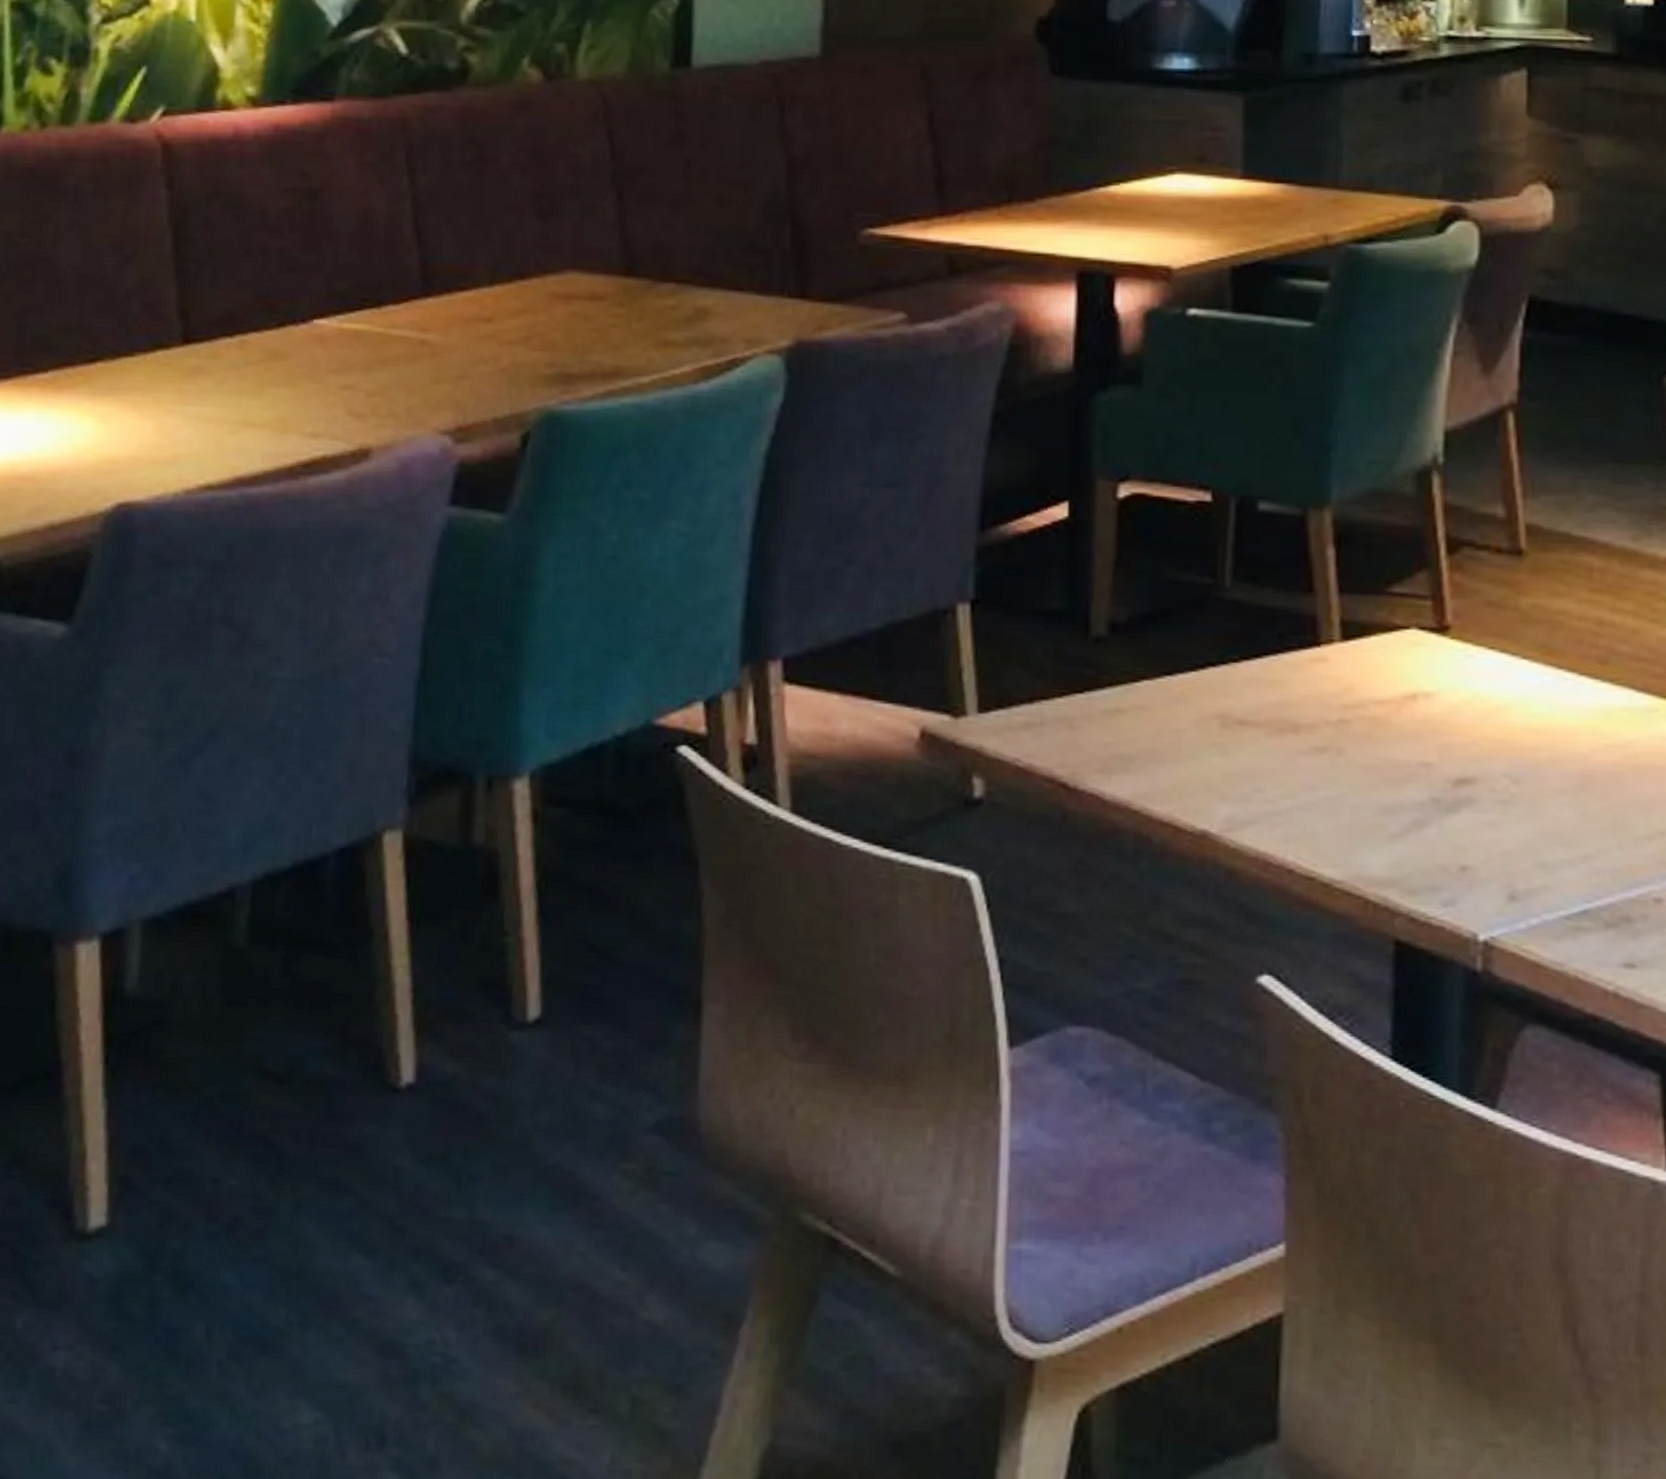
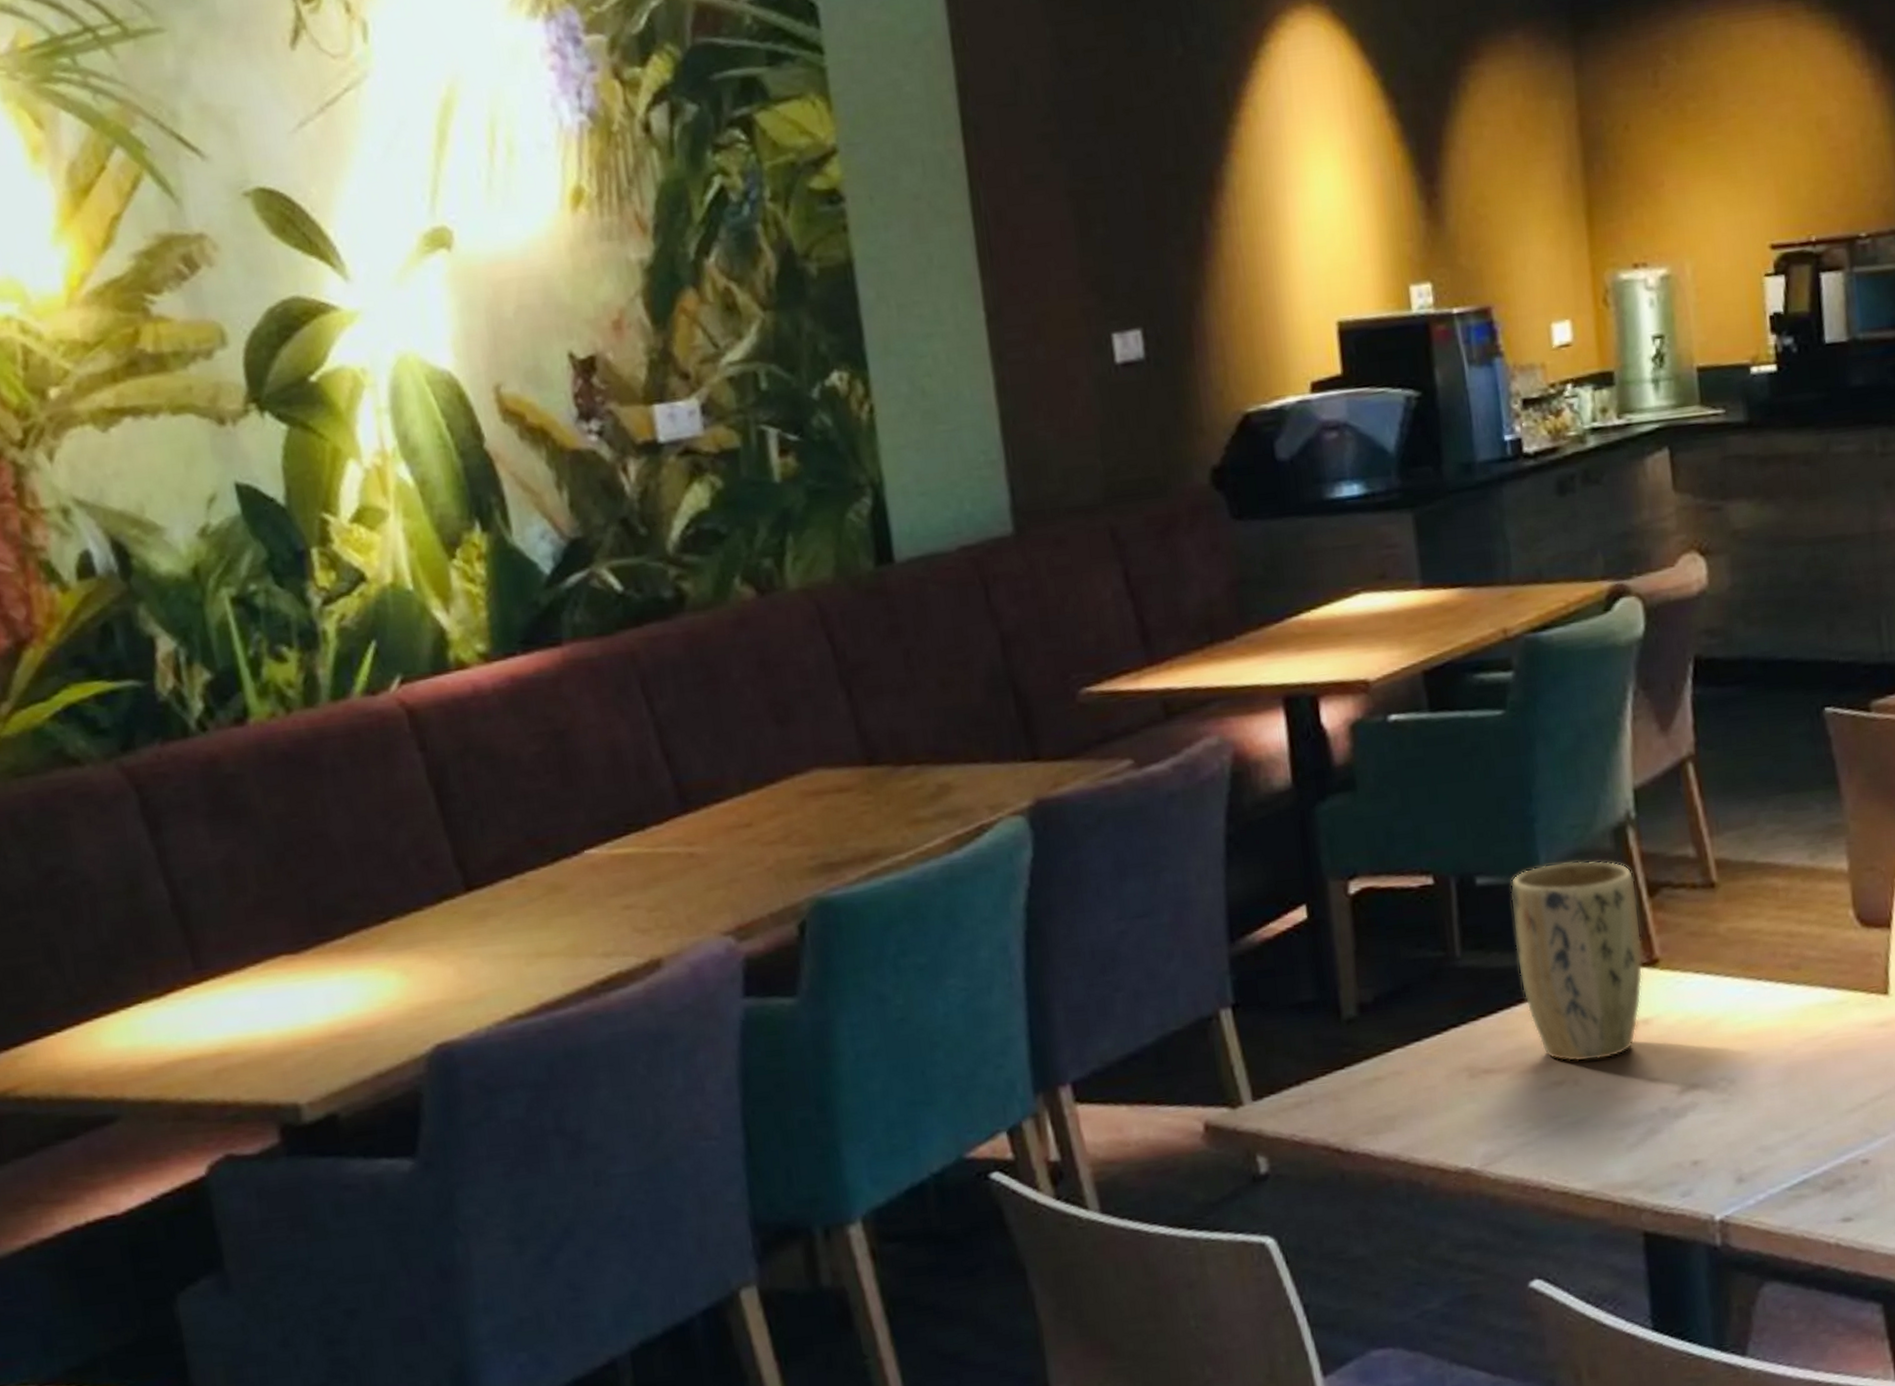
plant pot: none [1292,499,1435,731] -> present [1510,860,1643,1062]

